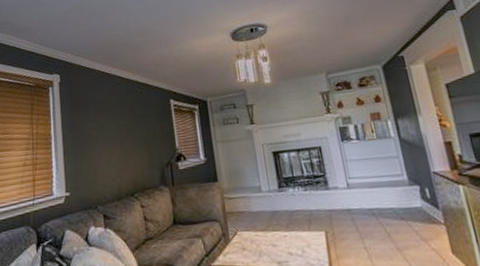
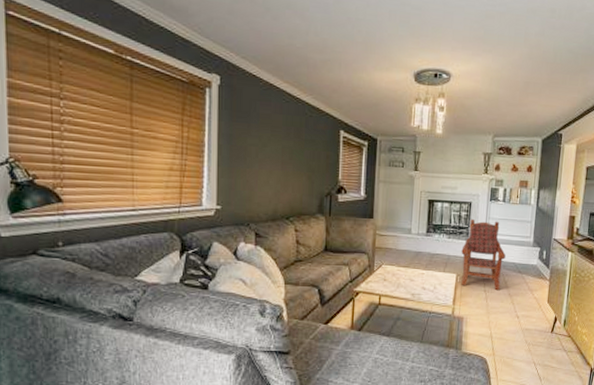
armchair: none [323,162,385,246] -> present [461,220,506,291]

